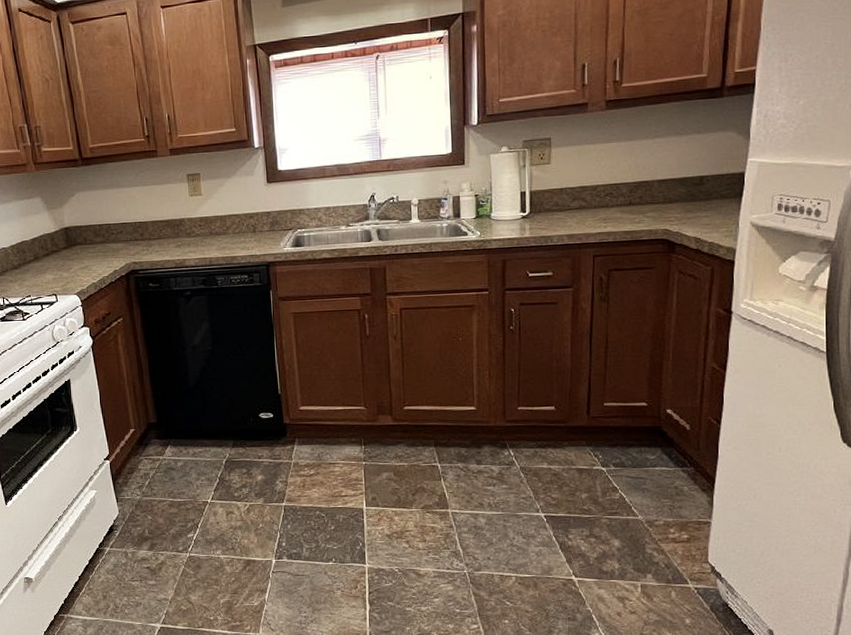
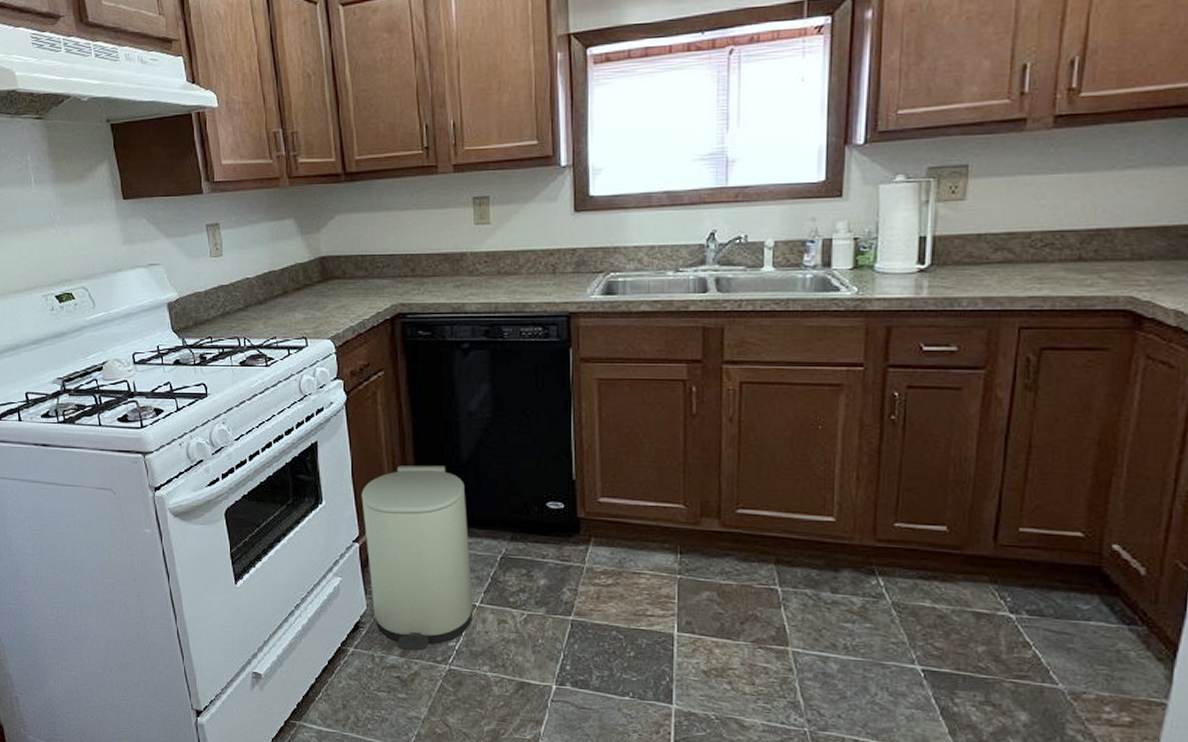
pedal bin: none [109,391,206,544] -> present [361,465,474,651]

